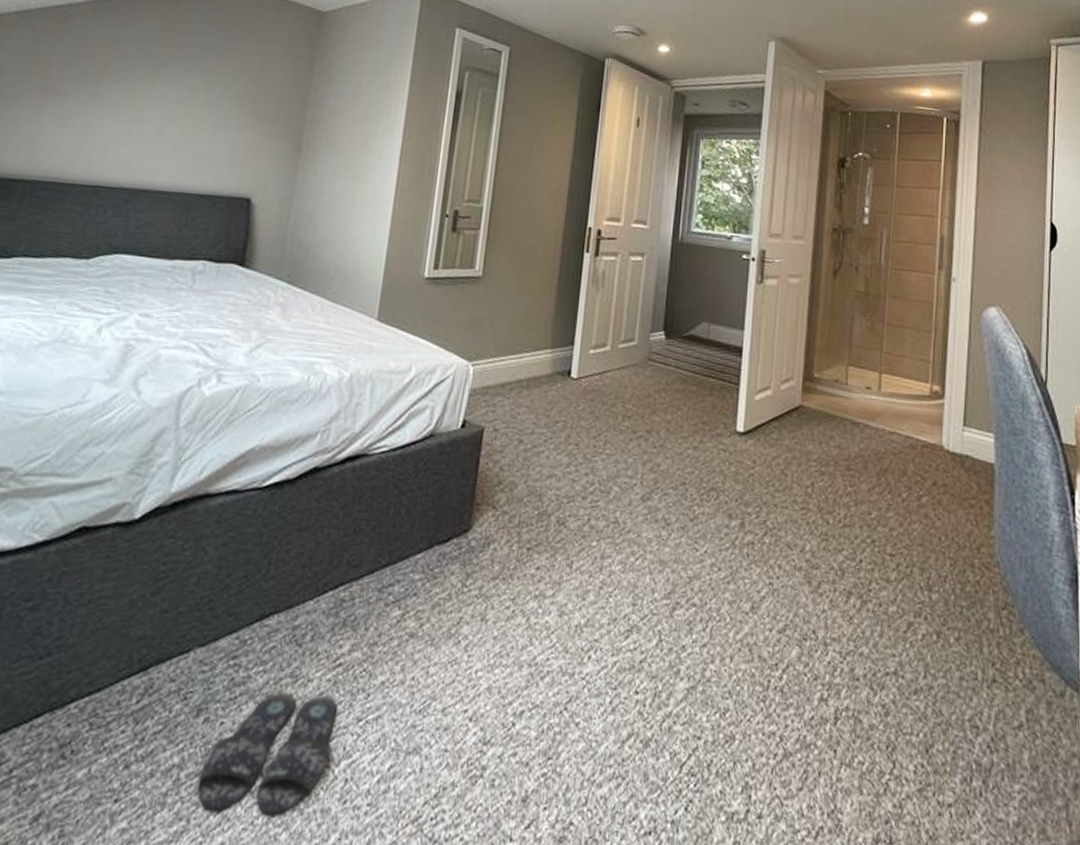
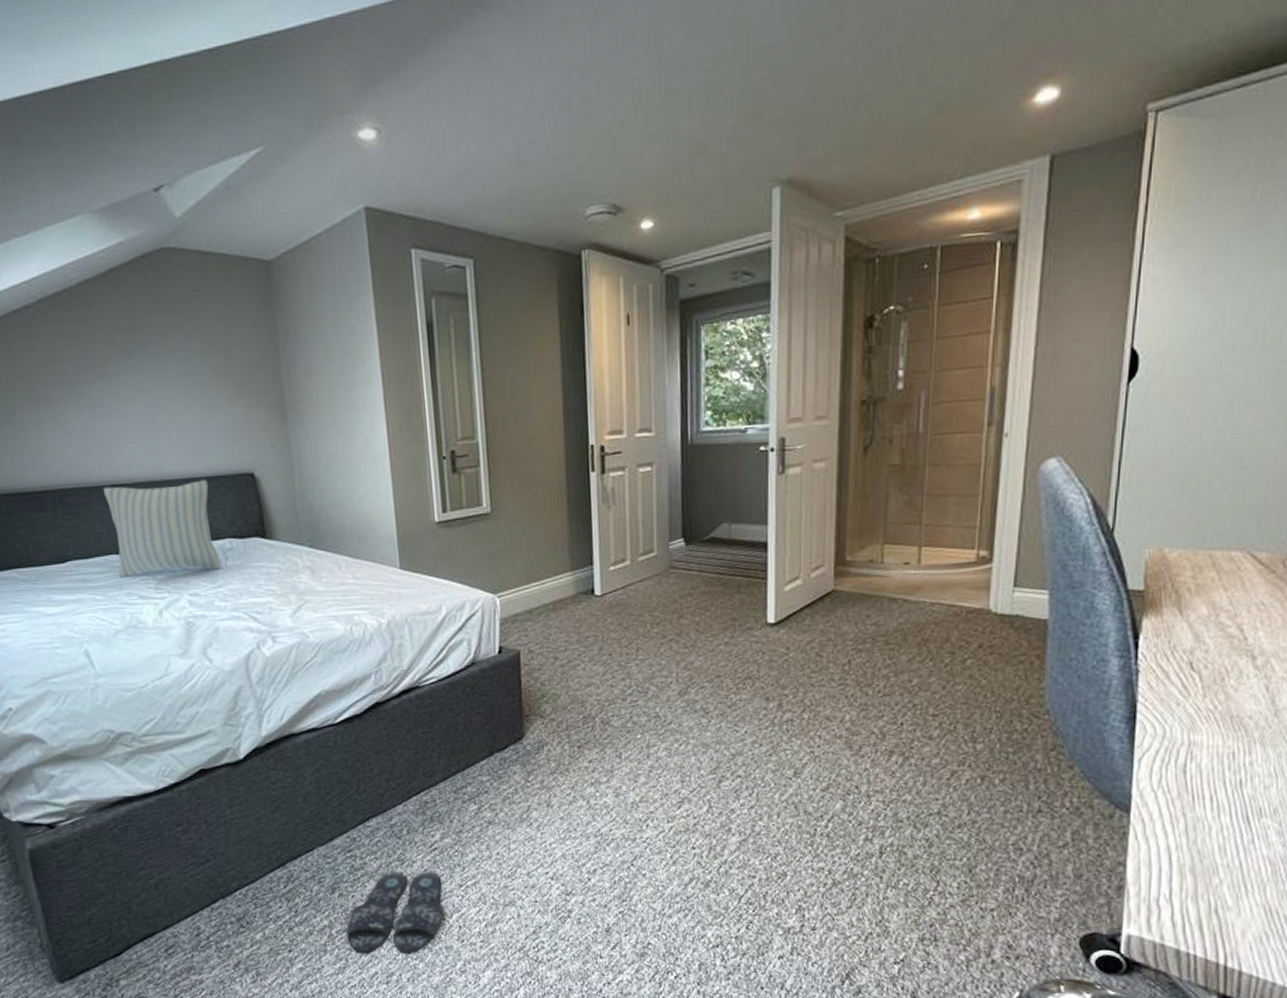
pillow: none [67,186,200,291] -> present [104,480,223,578]

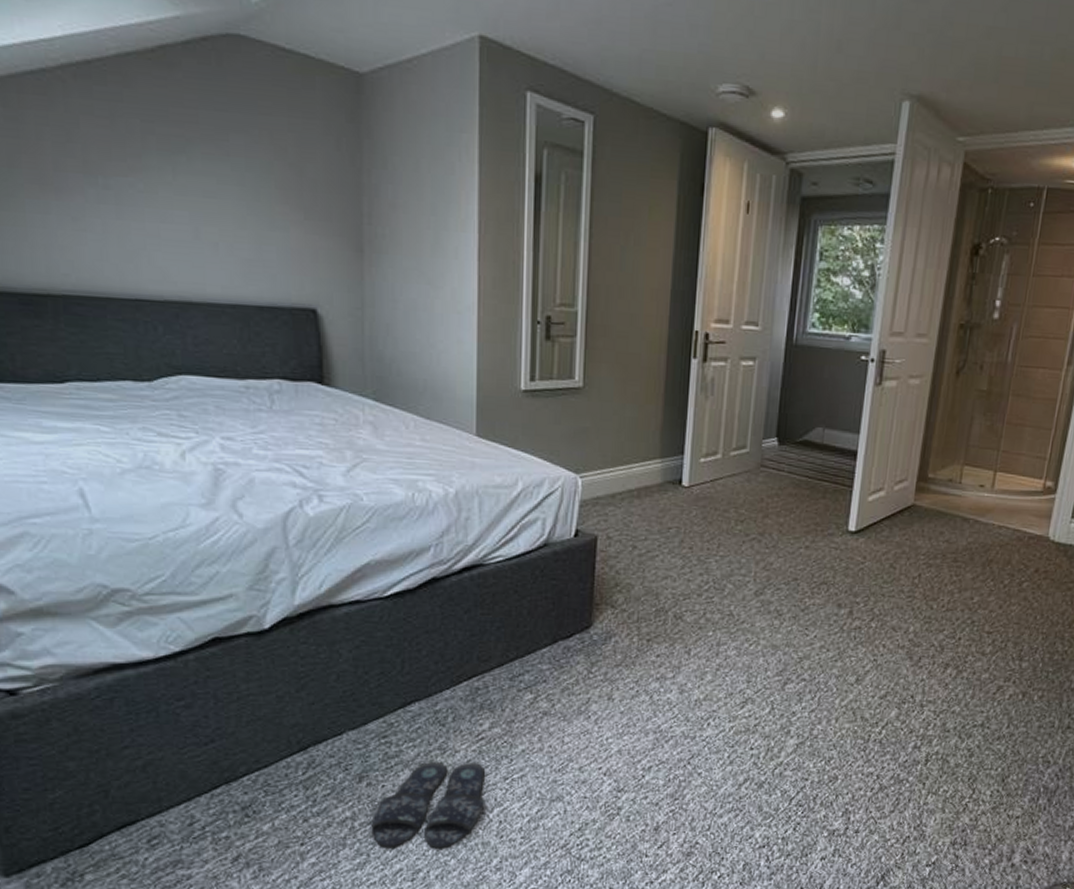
pillow: present [104,480,223,578] -> none [124,300,267,412]

